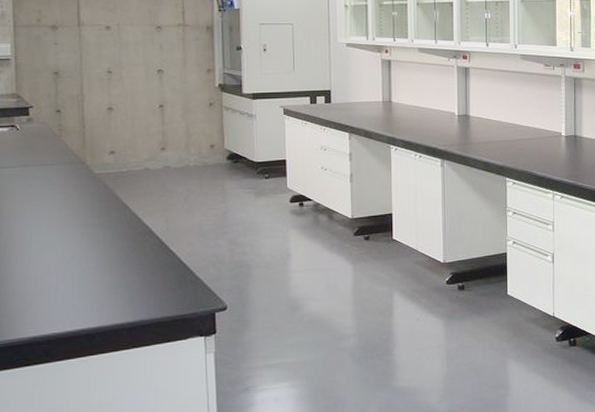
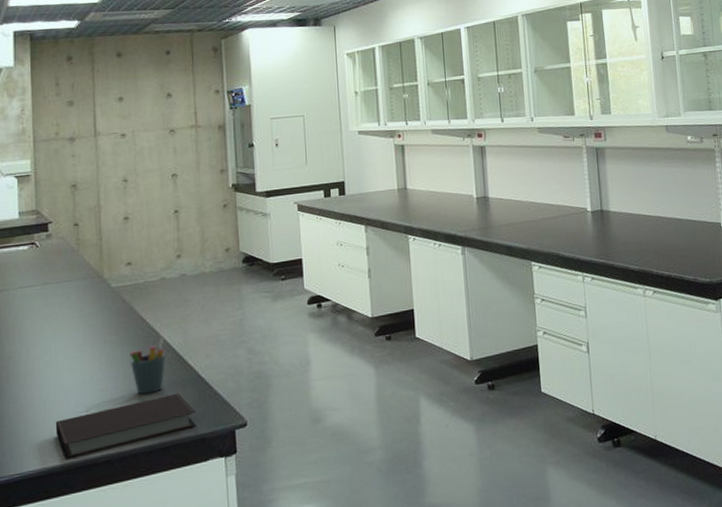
notebook: none [36,276,178,331] -> present [55,393,197,459]
pen holder: none [112,222,148,276] -> present [129,335,165,395]

